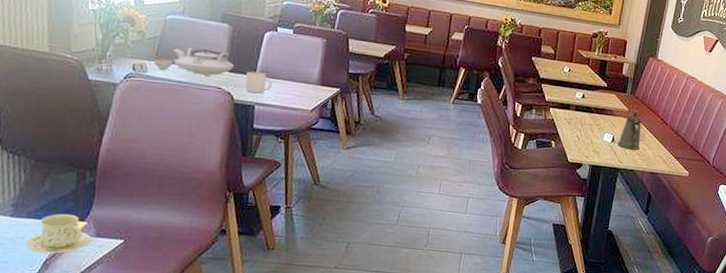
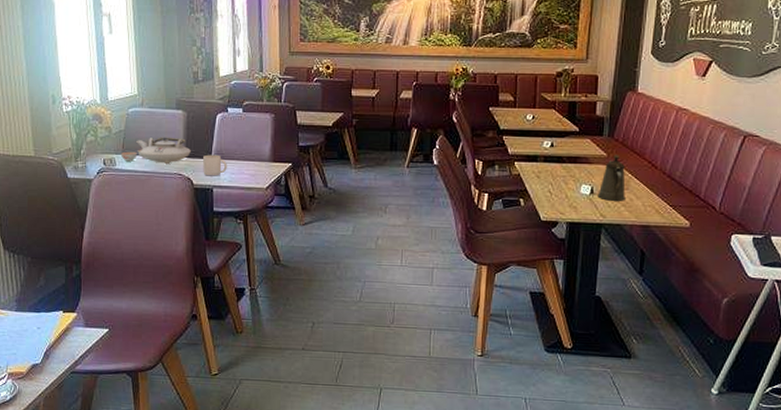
cup and saucer: present [26,213,92,254] -> none [29,306,82,344]

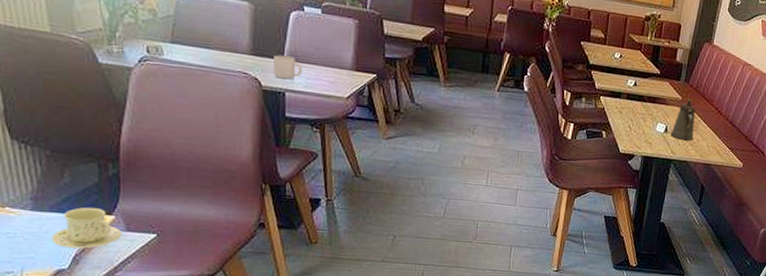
cup and saucer: none [29,306,82,344] -> present [52,207,123,249]
teapot: present [120,137,191,164] -> none [169,28,259,60]

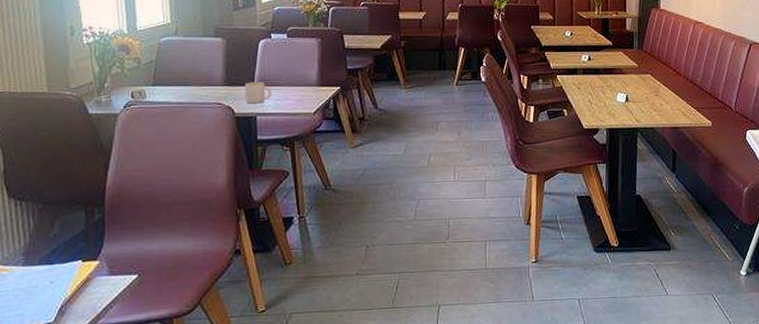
cup and saucer: present [52,207,123,249] -> none [40,254,106,300]
coffee pot: present [670,99,696,141] -> none [632,65,656,107]

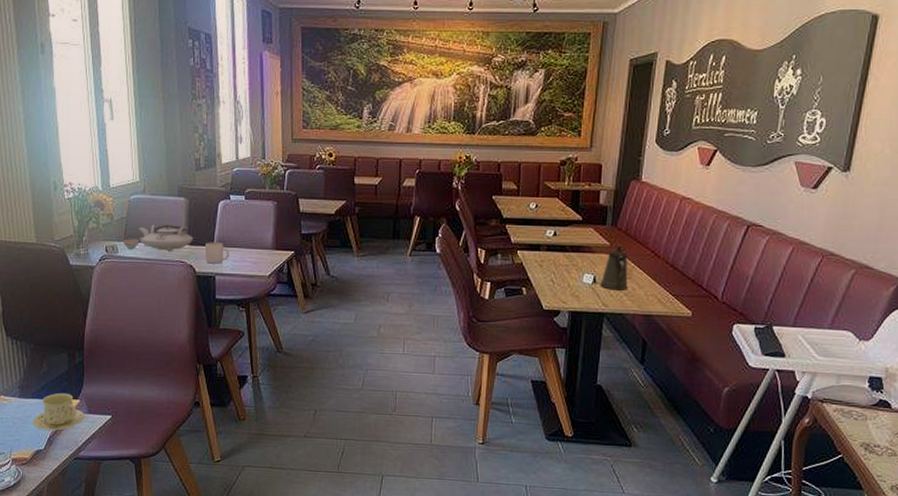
cup and saucer: none [40,254,106,300] -> present [33,392,85,431]
teapot: none [151,65,231,93] -> present [122,224,193,251]
coffee pot: none [632,65,656,107] -> present [600,244,628,290]

